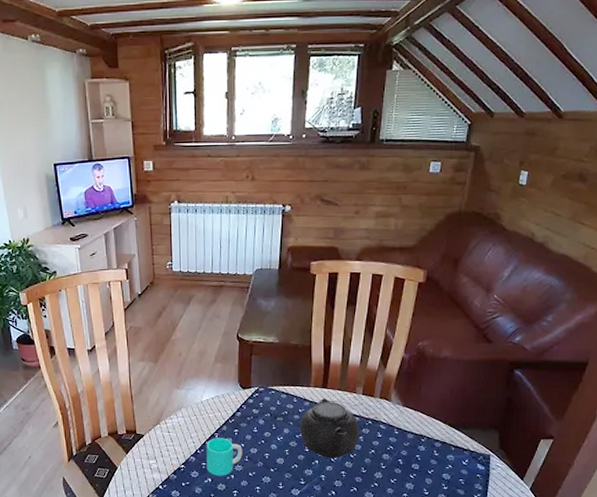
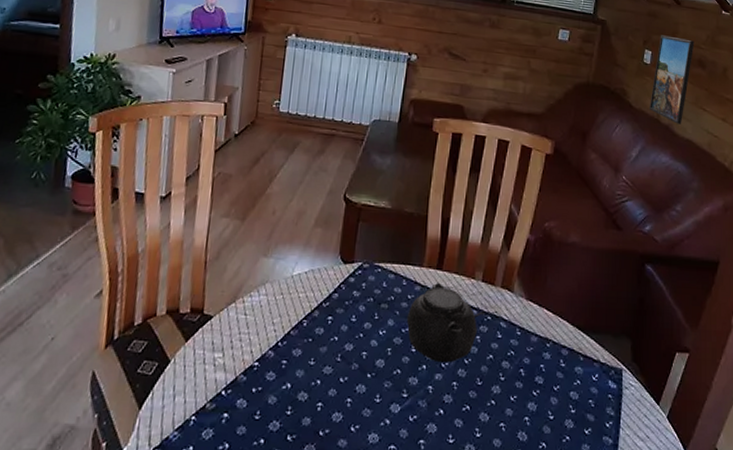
cup: present [206,438,243,476] -> none [287,326,335,381]
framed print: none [524,153,576,241] -> present [650,35,695,125]

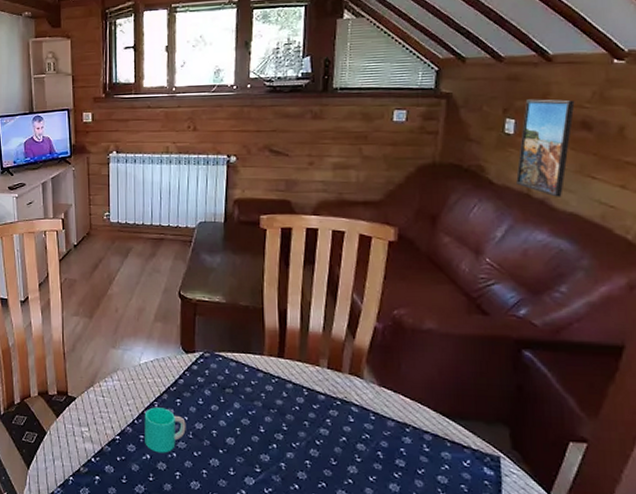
cup: none [287,326,335,381] -> present [144,407,186,453]
teapot: present [406,283,485,363] -> none [252,370,333,443]

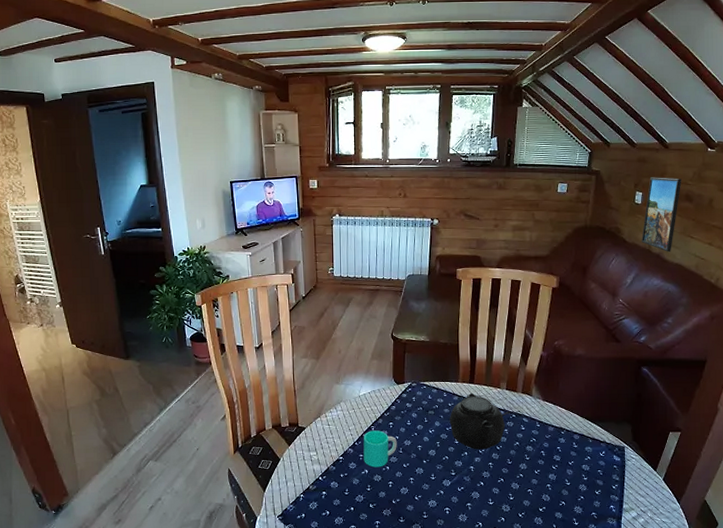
teapot: none [252,370,333,443] -> present [449,393,510,450]

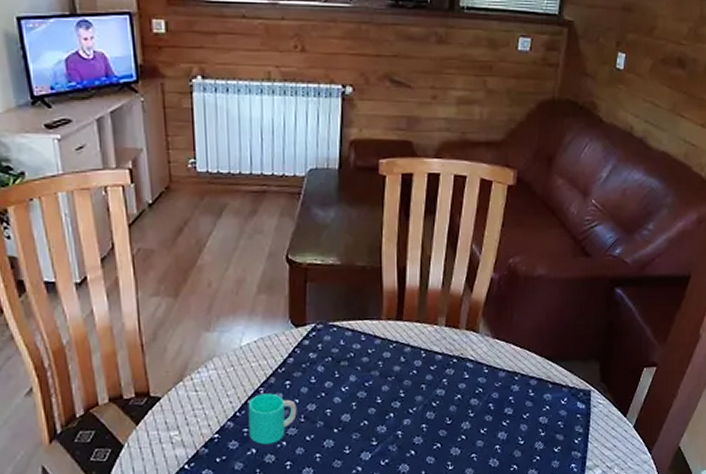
teapot: present [449,393,510,450] -> none [369,334,450,409]
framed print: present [642,177,682,252] -> none [622,32,675,136]

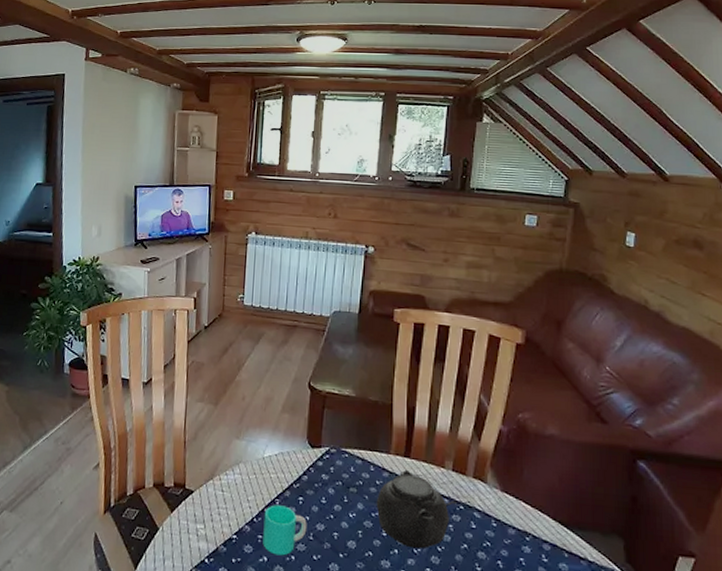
teapot: none [369,334,450,409] -> present [376,470,457,549]

